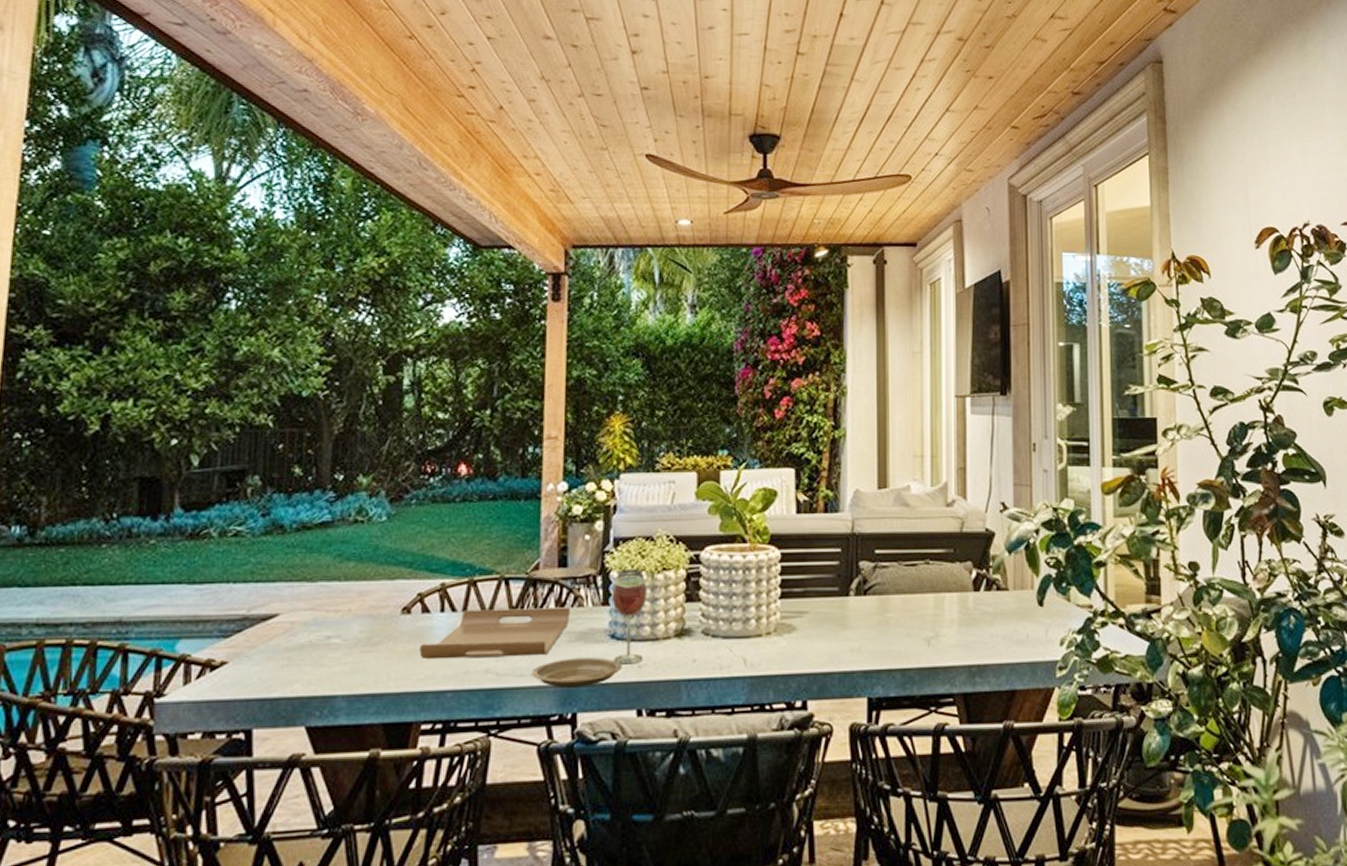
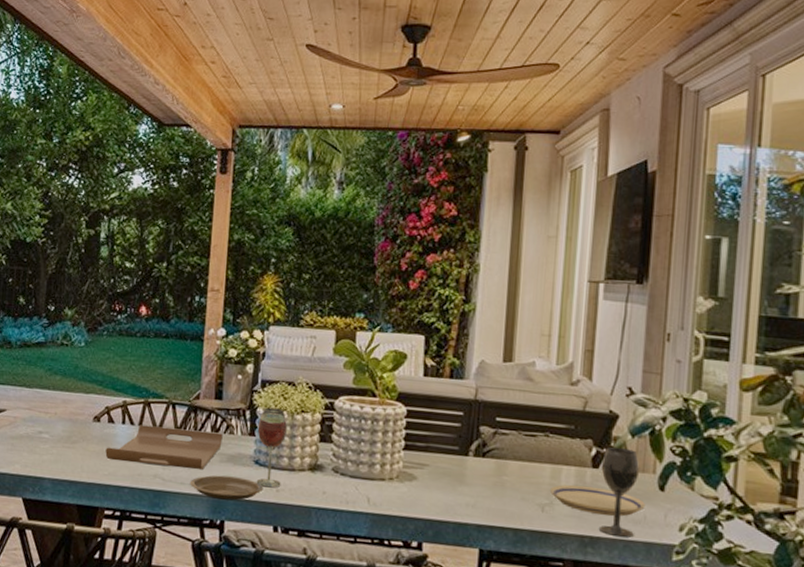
plate: none [934,611,1027,640] -> present [549,484,645,517]
wine glass: none [982,566,1019,660] -> present [598,446,640,537]

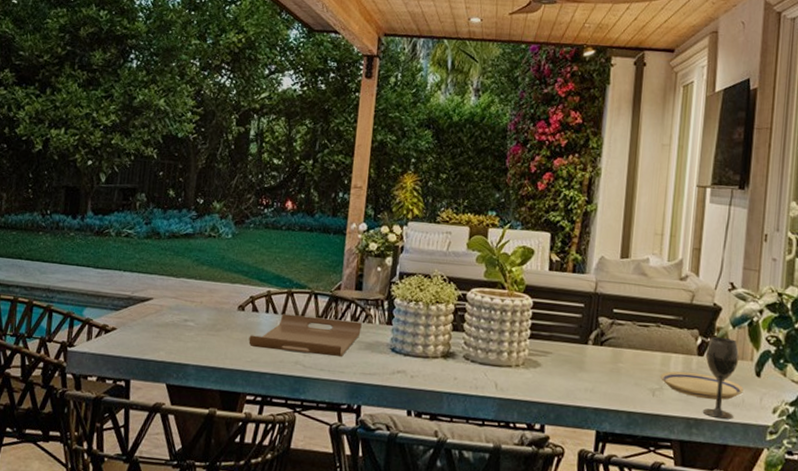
plate: present [189,475,264,501] -> none [329,362,399,386]
wineglass: present [256,407,287,488] -> none [392,298,423,374]

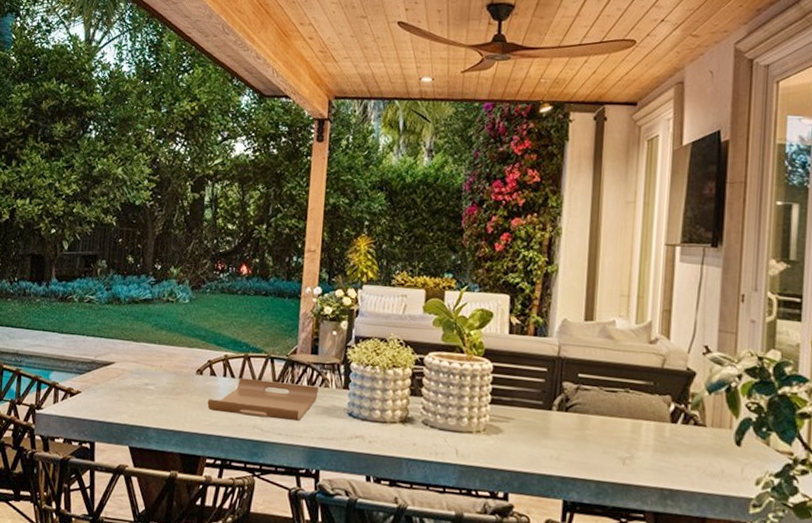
plate: present [659,371,744,400] -> none [630,439,722,470]
wine glass: present [702,336,740,419] -> none [677,402,717,491]

